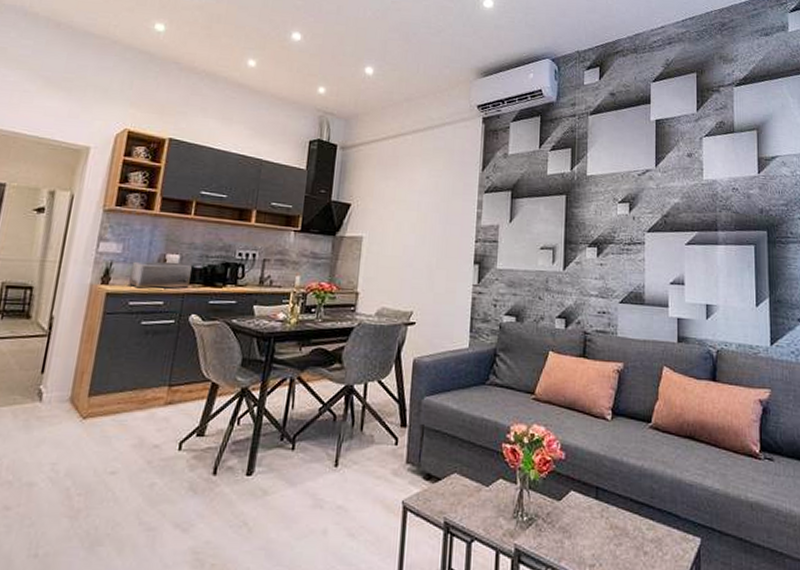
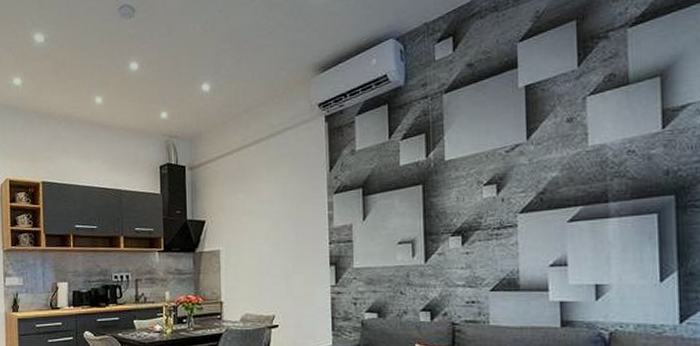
toaster: present [129,261,193,290] -> none [32,288,80,314]

